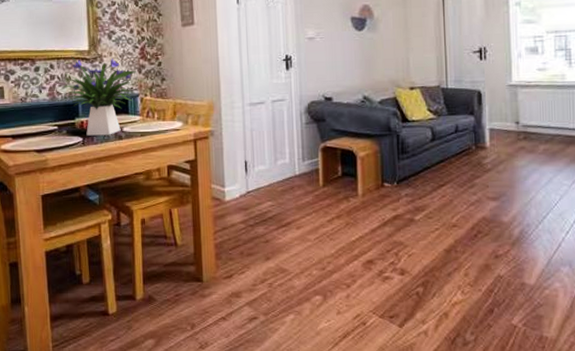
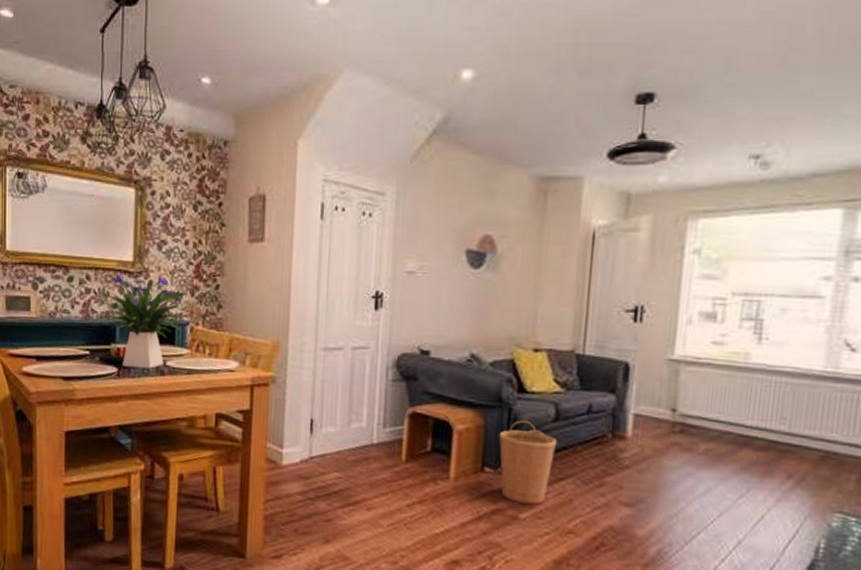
basket: none [392,143,436,209] -> present [498,420,558,506]

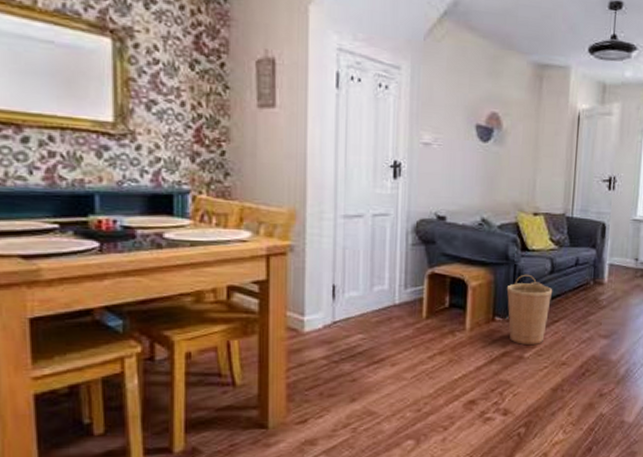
flower arrangement: present [100,266,190,369] -> none [71,126,189,242]

